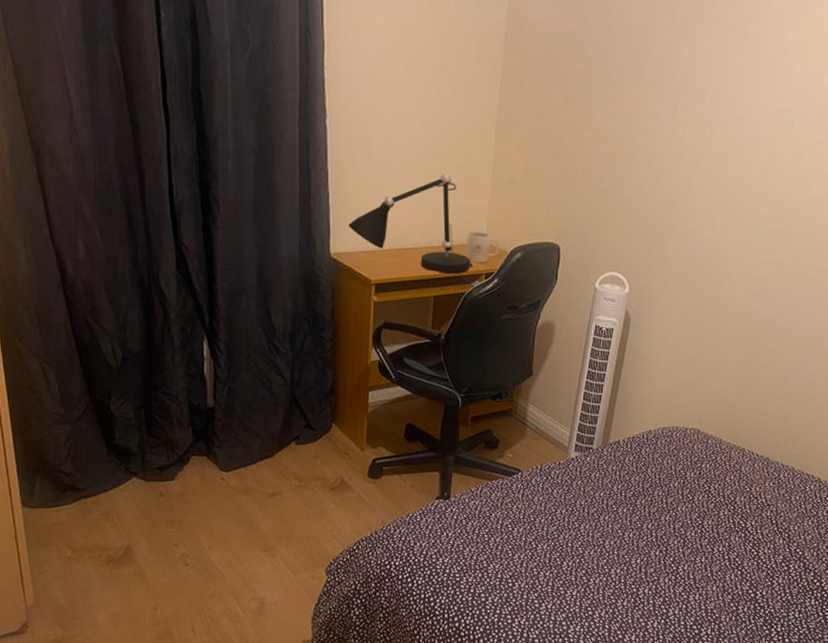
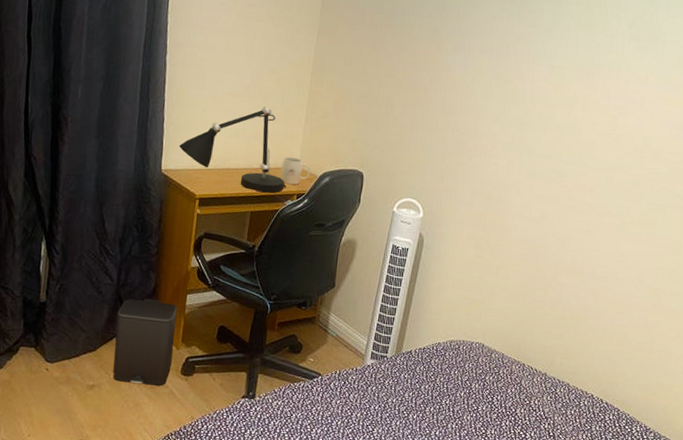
pedal bin: none [293,398,359,490] -> present [113,298,177,386]

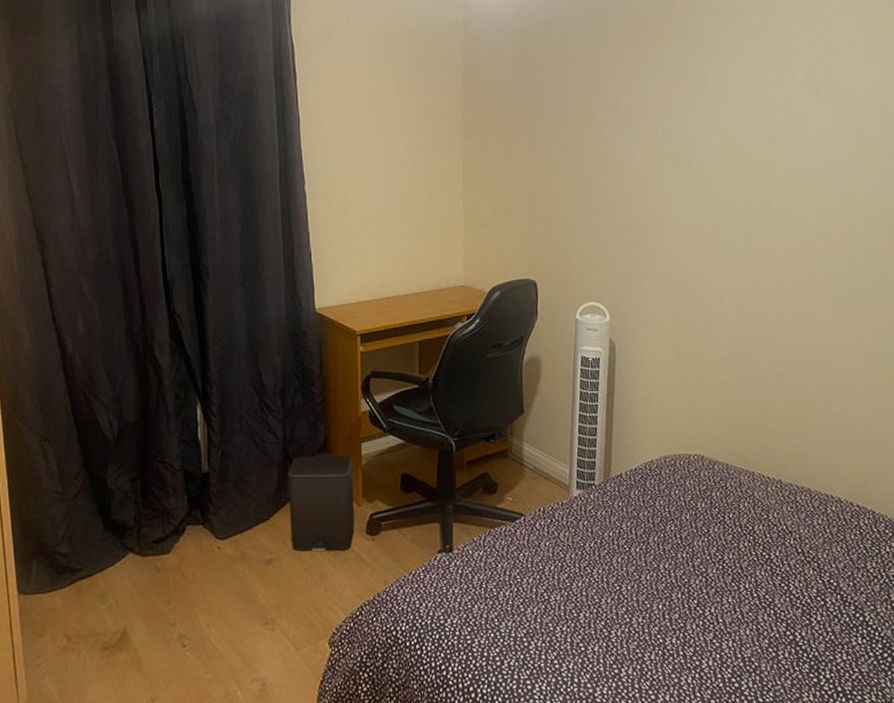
desk lamp: present [178,106,287,193] -> none [330,224,454,318]
mug: present [280,156,311,185] -> none [444,274,479,305]

